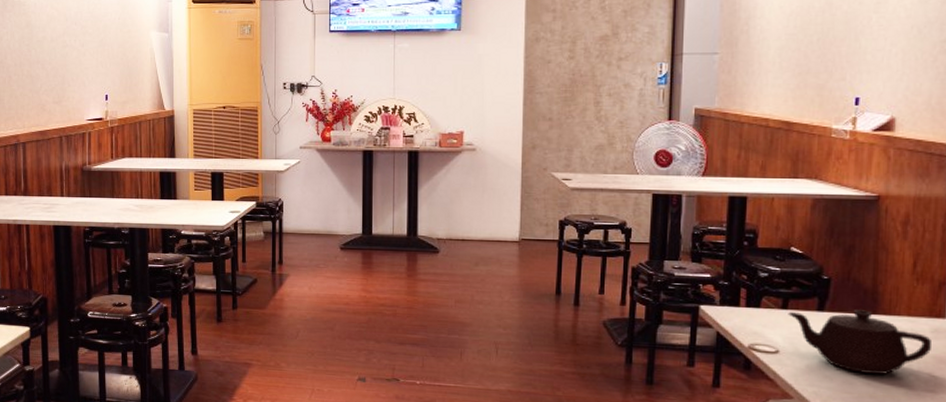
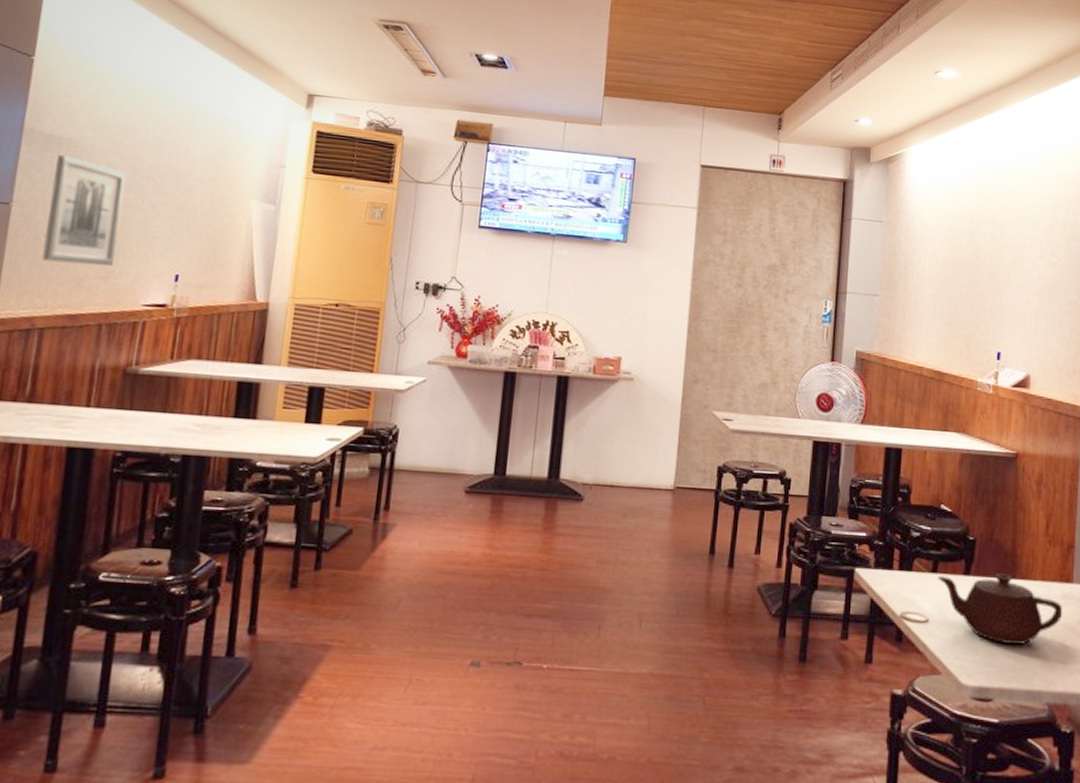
wall art: none [14,14,62,94] -> present [41,155,126,266]

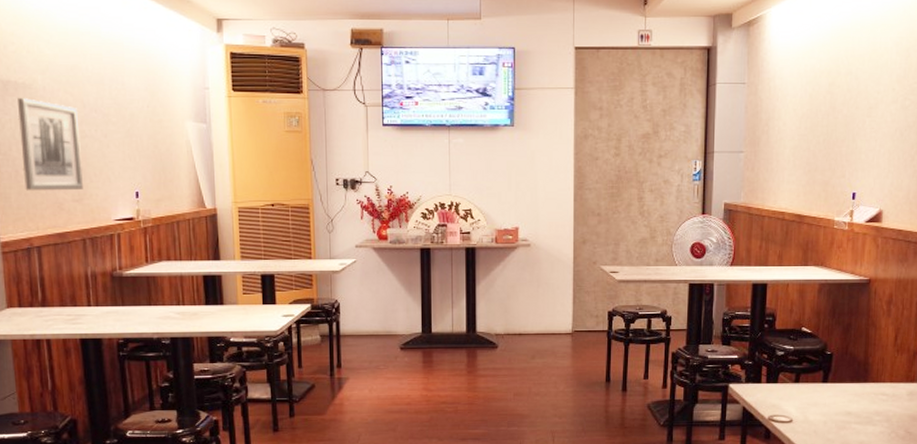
teapot: present [937,574,1062,646] -> none [800,379,907,435]

